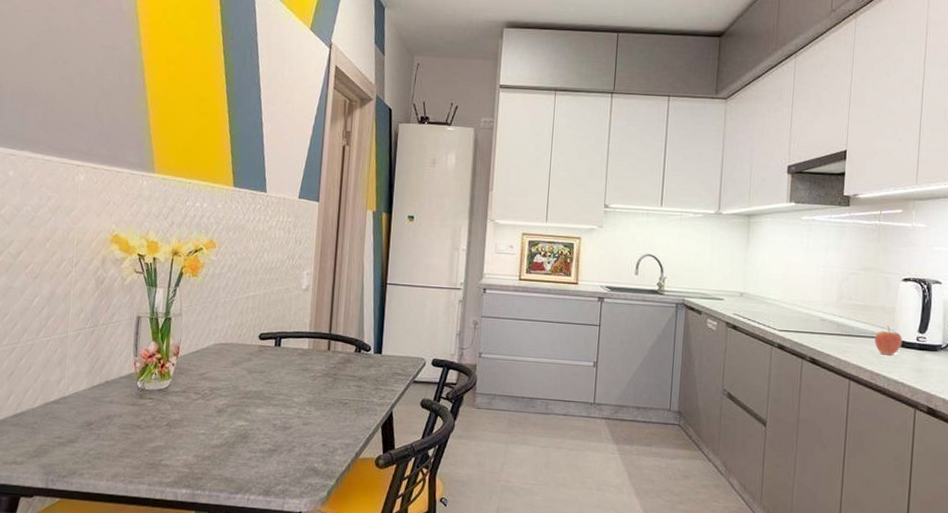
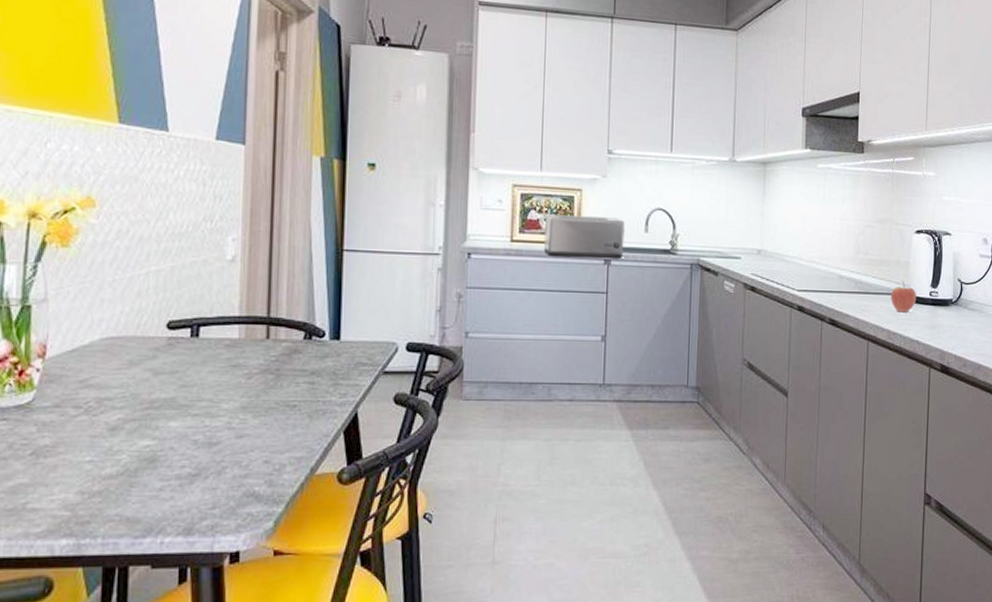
toaster: none [546,258,618,297] -> present [543,214,625,258]

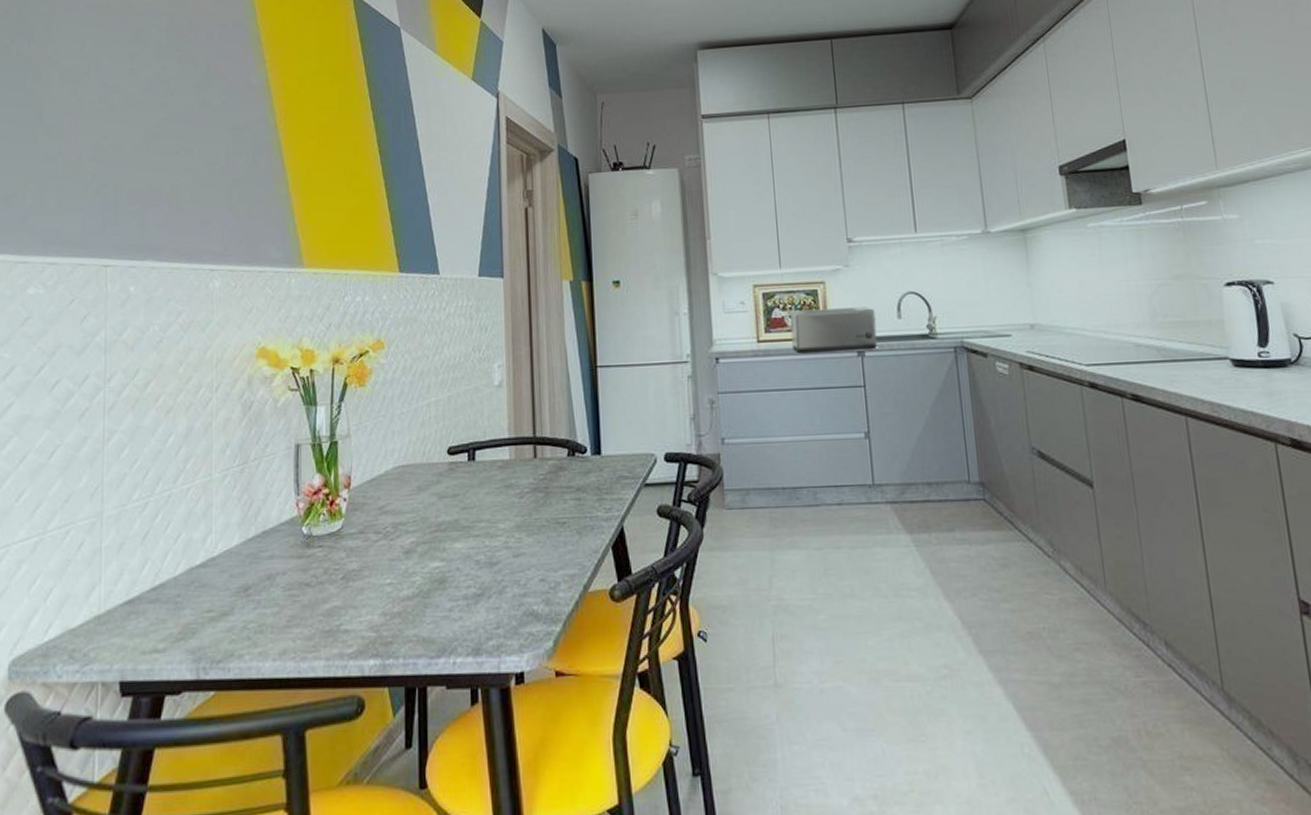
fruit: present [891,281,917,313] -> none [1206,342,1242,380]

